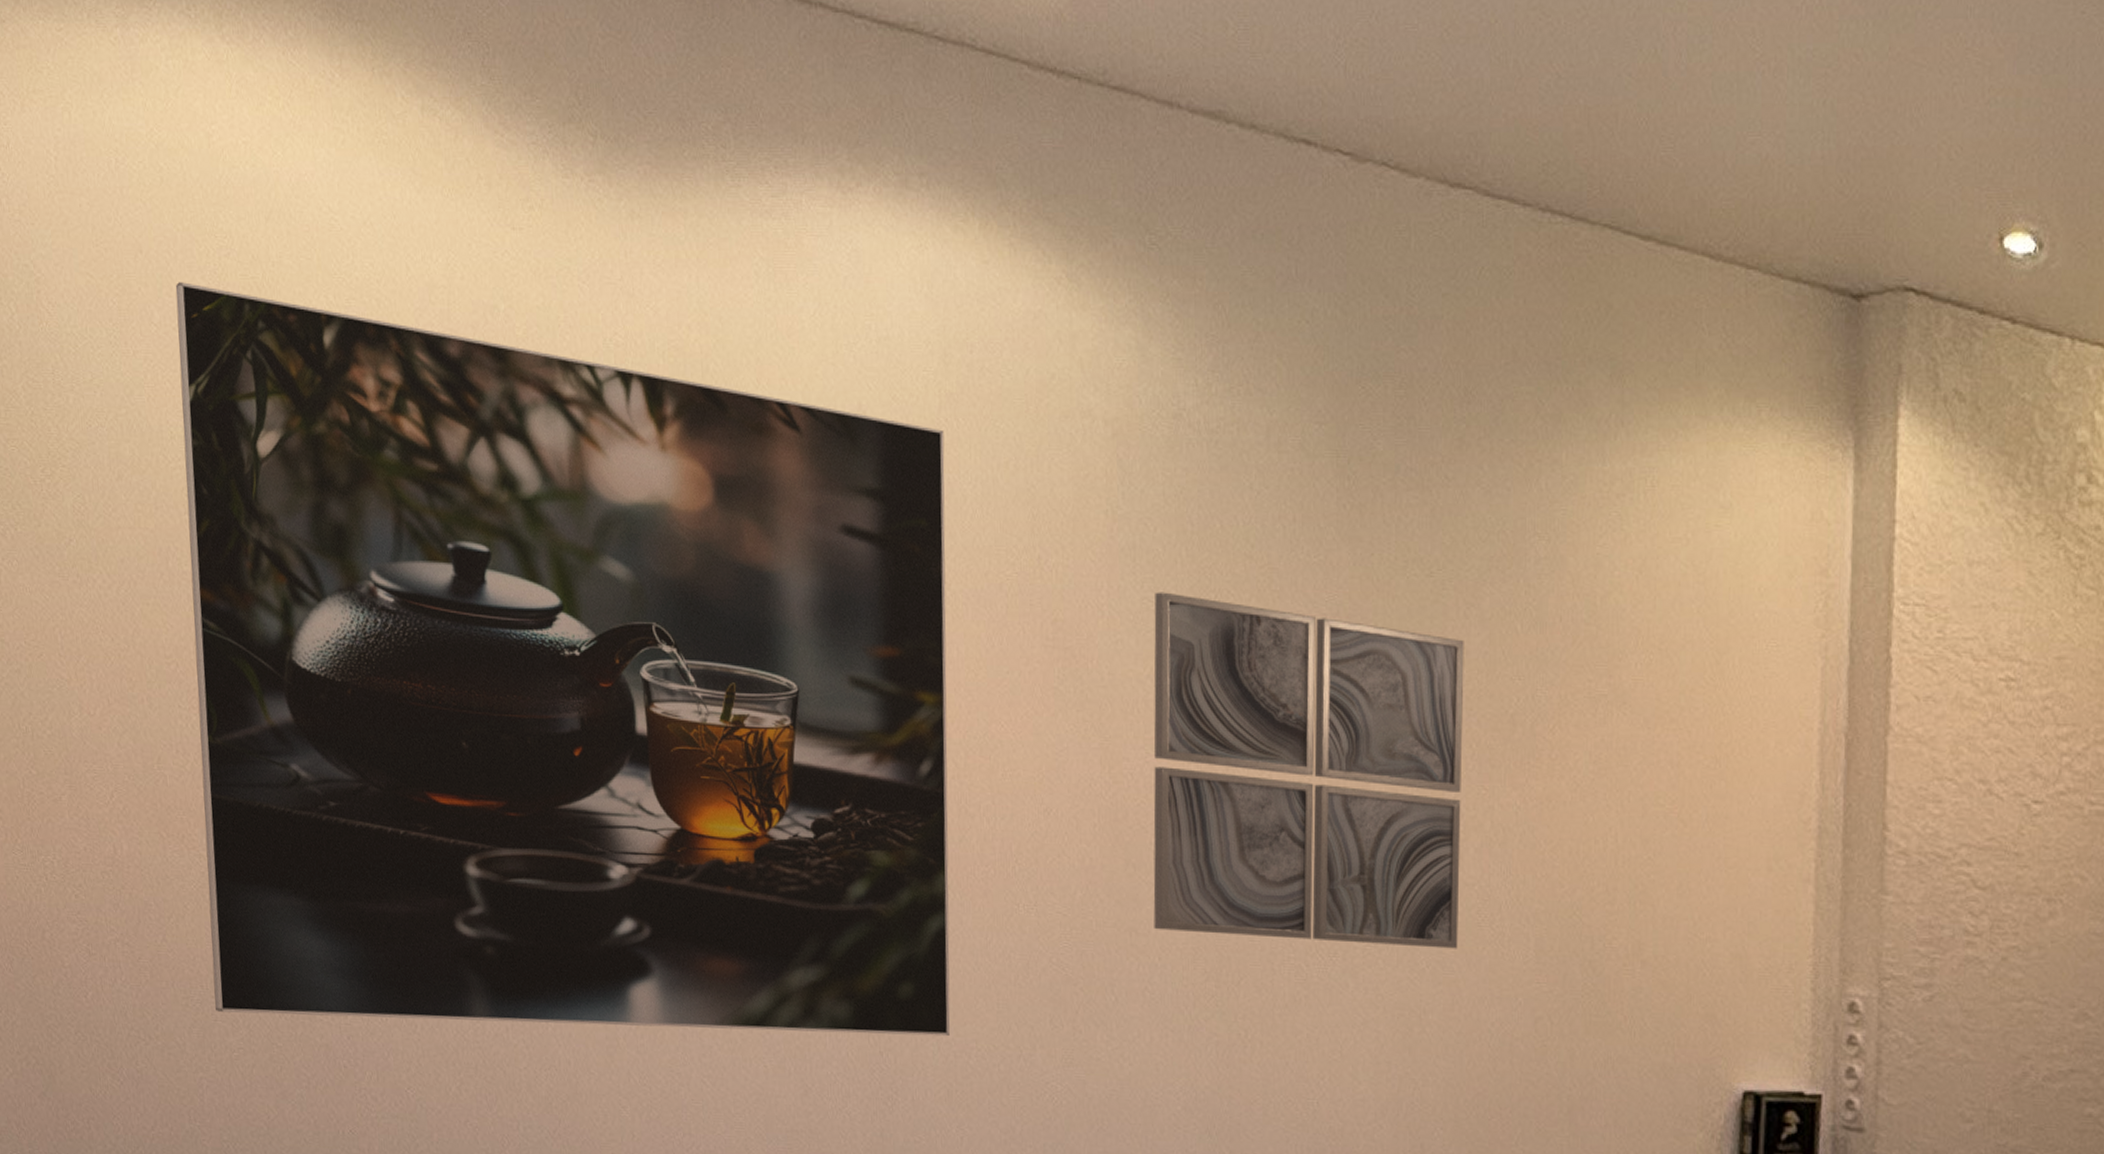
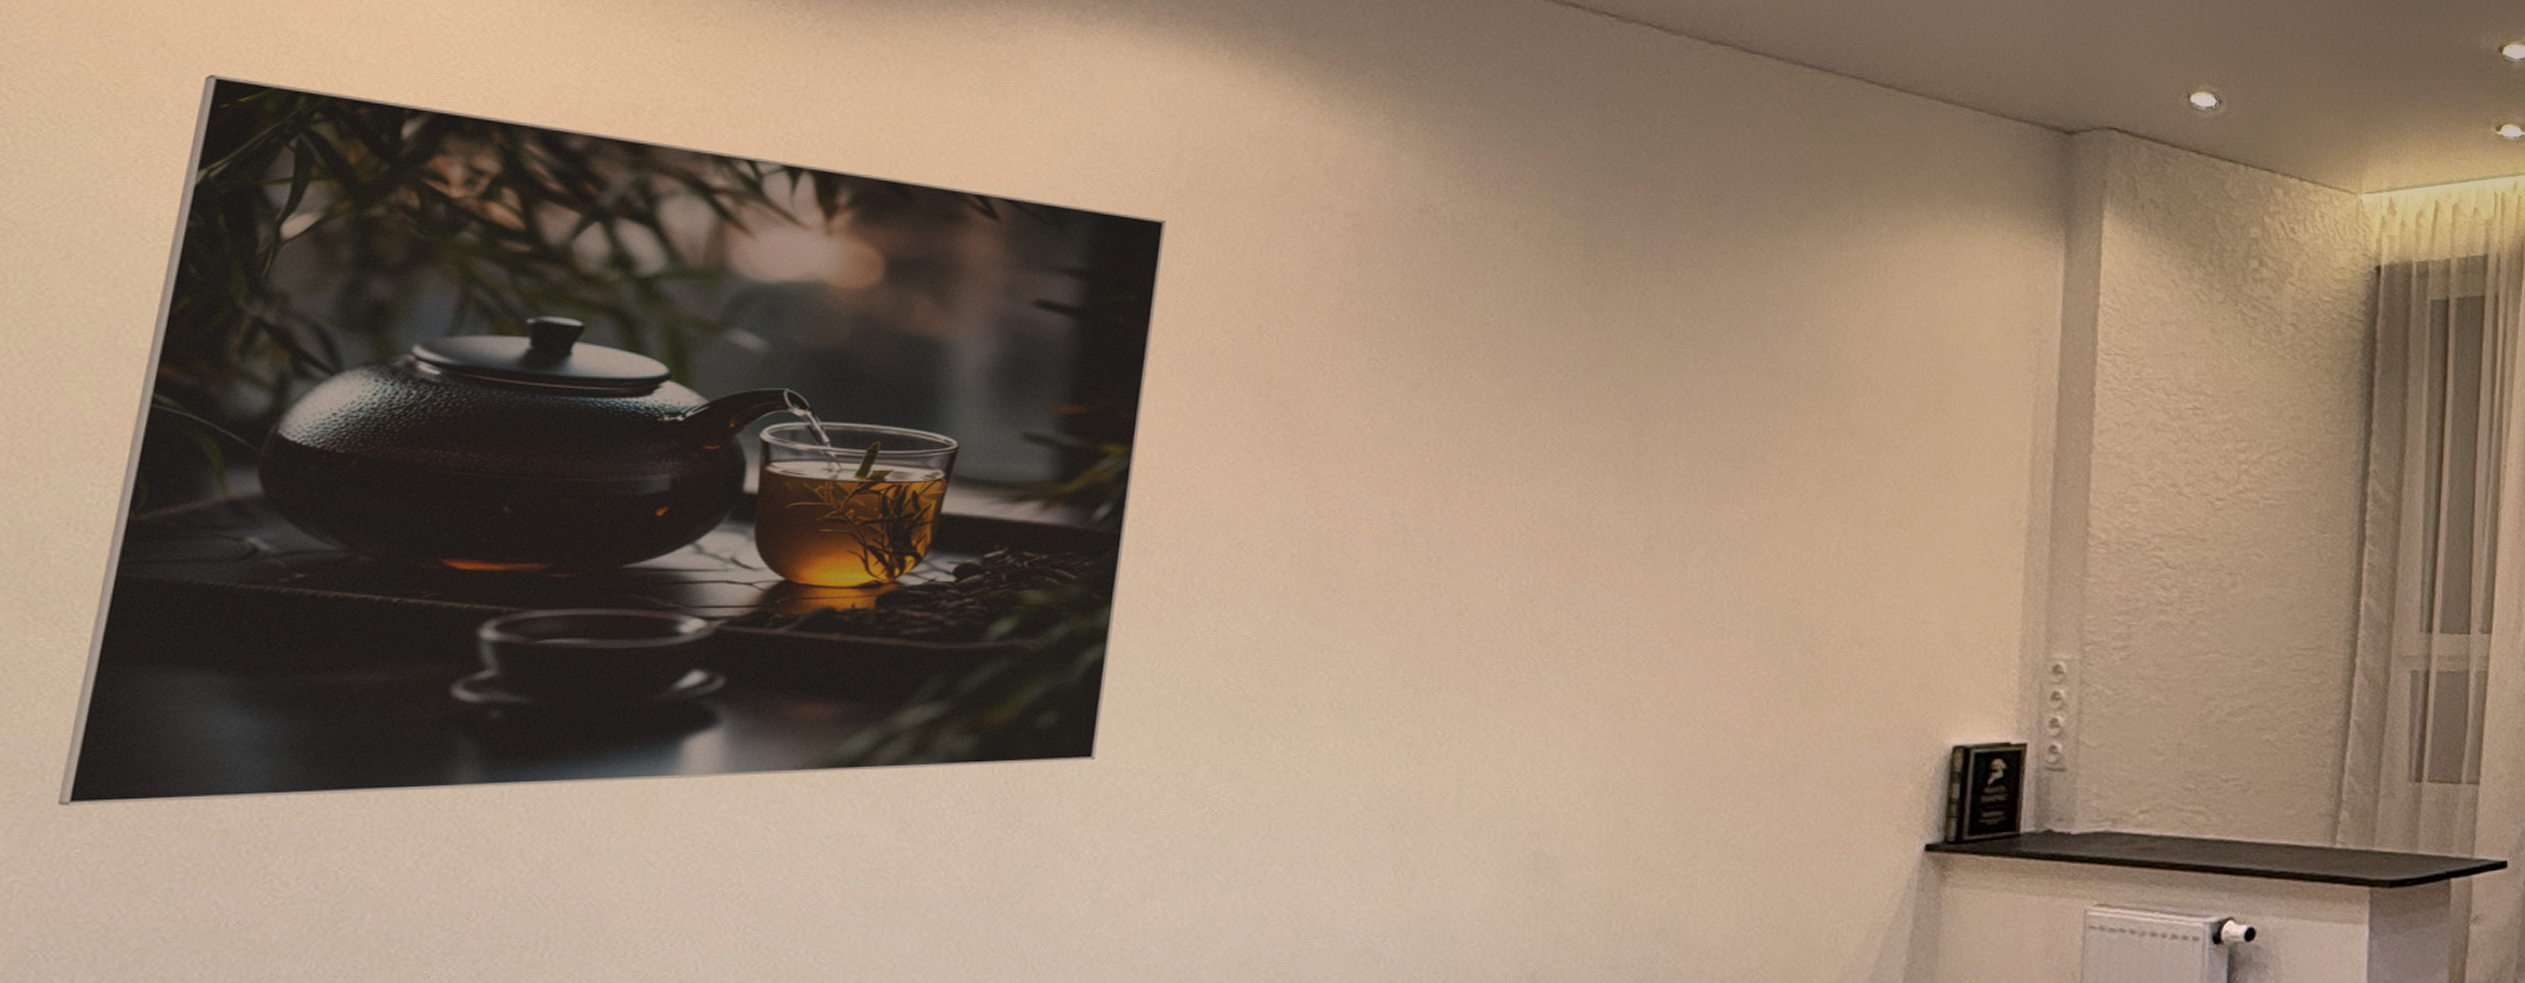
wall art: present [1153,592,1464,949] -> none [1350,353,1700,646]

